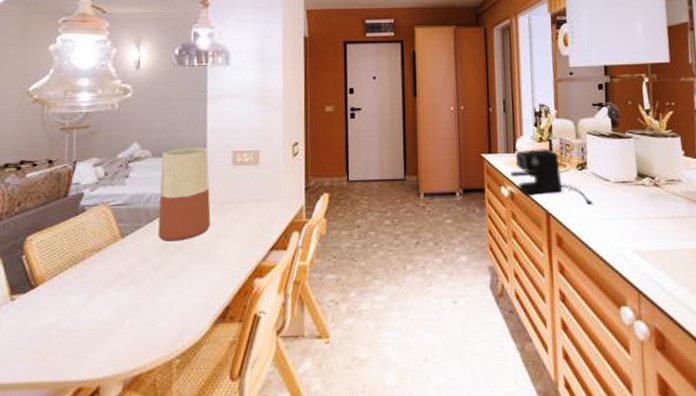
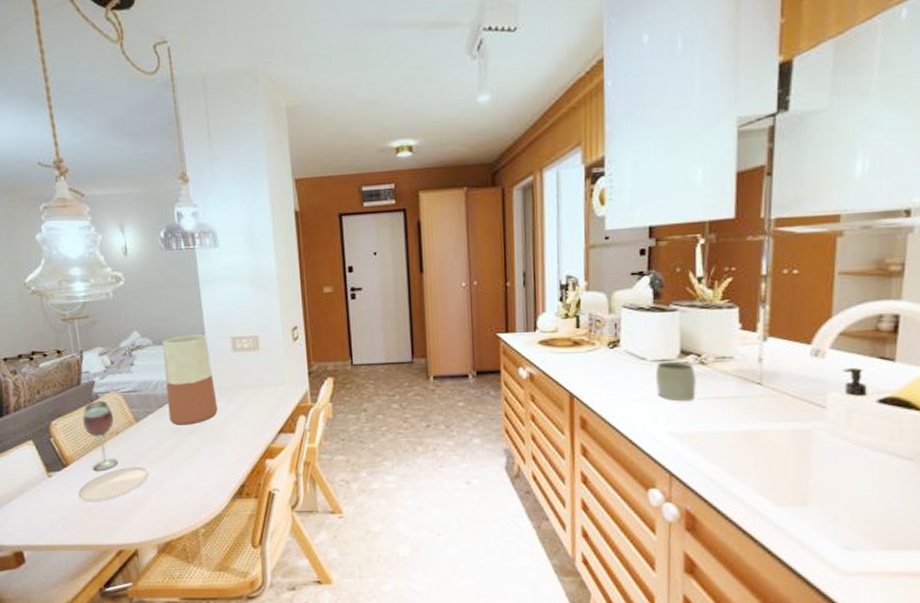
plate: none [40,287,128,329] -> present [77,466,150,501]
wineglass: none [63,214,98,293] -> present [83,400,117,471]
coffee maker: present [511,149,593,204] -> none [530,326,624,385]
mug: none [618,183,653,221] -> present [655,361,696,402]

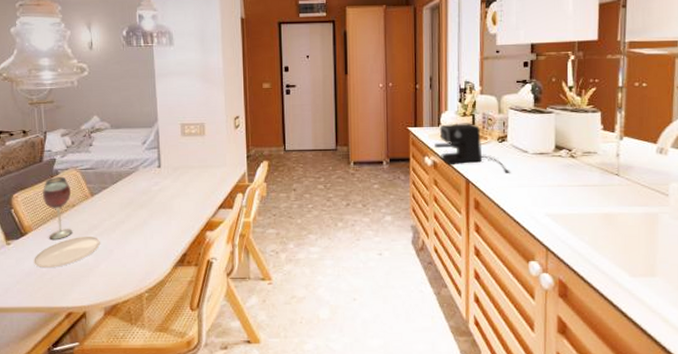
vase: present [162,334,218,425] -> none [119,120,166,200]
coffee maker: none [530,326,624,385] -> present [435,123,510,173]
mug: present [655,361,696,402] -> none [535,154,567,188]

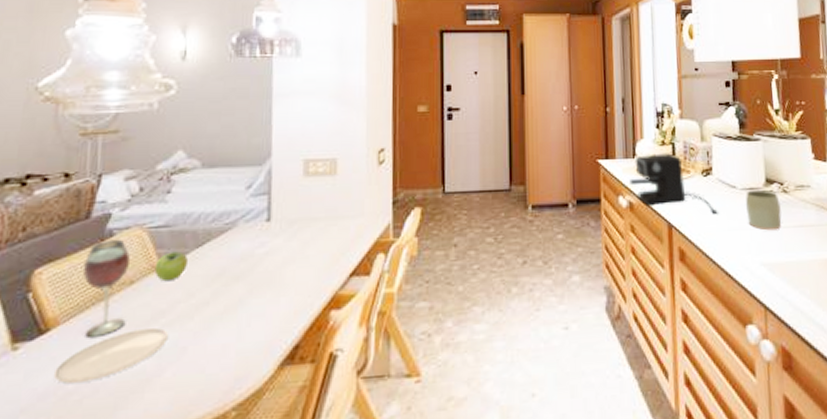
fruit: none [87,186,109,206] -> present [154,251,189,282]
mug: none [535,154,567,188] -> present [745,189,782,231]

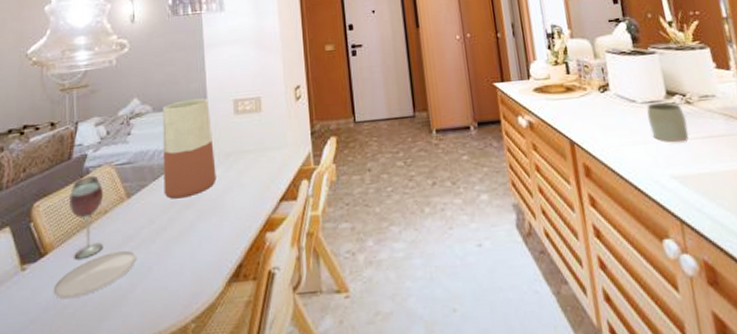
fruit: present [154,251,189,282] -> none [122,184,148,211]
vase: none [208,155,276,270] -> present [163,98,217,199]
coffee maker: present [630,153,718,214] -> none [527,72,620,129]

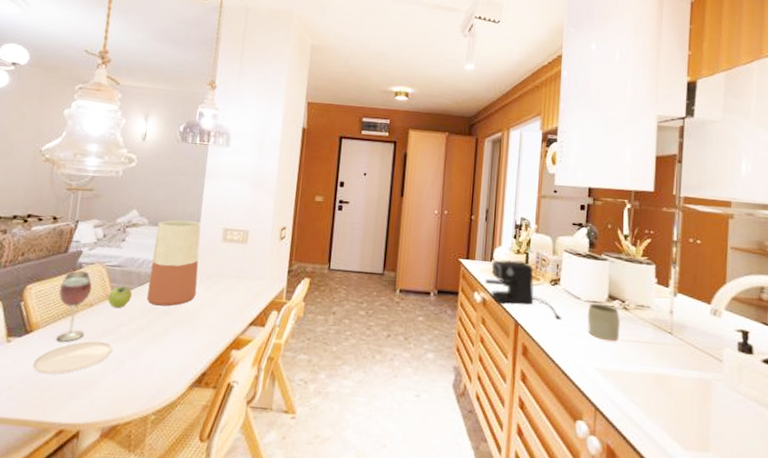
fruit: none [122,184,148,211] -> present [107,286,133,308]
coffee maker: none [527,72,620,129] -> present [485,259,561,319]

